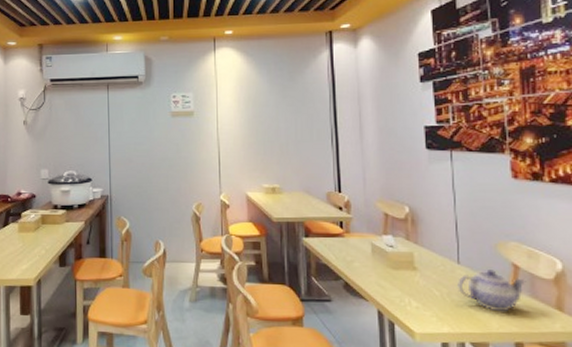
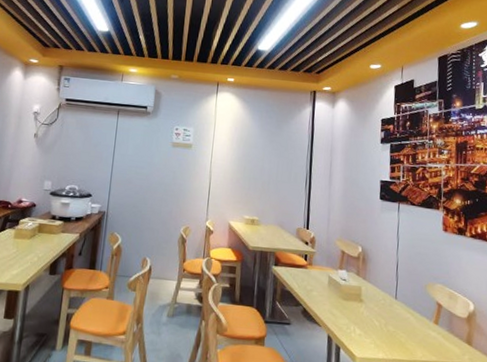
teapot: present [458,270,526,312] -> none [393,306,446,343]

